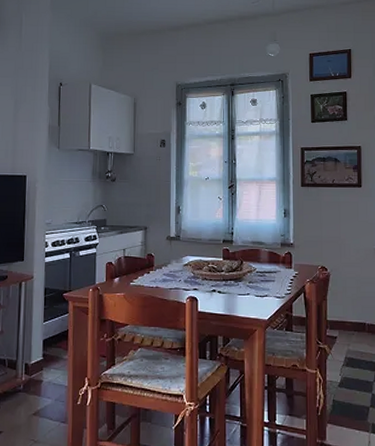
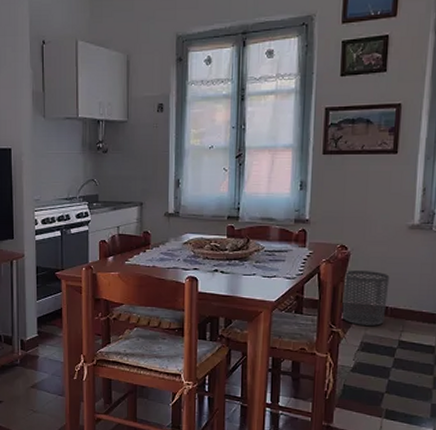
waste bin: none [326,290,365,341] -> present [342,270,390,326]

